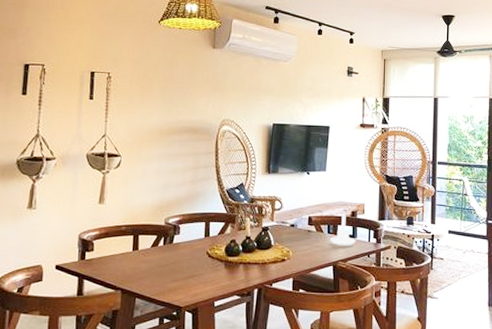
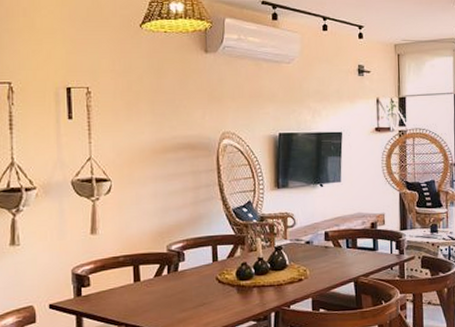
candle holder: present [330,211,356,245] -> none [349,223,377,259]

